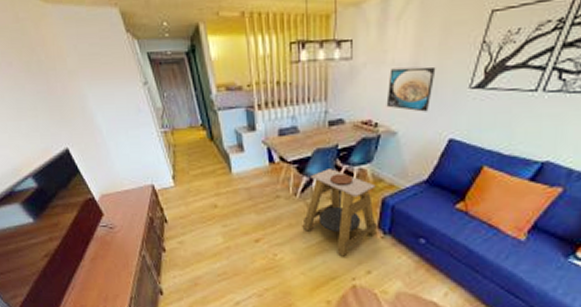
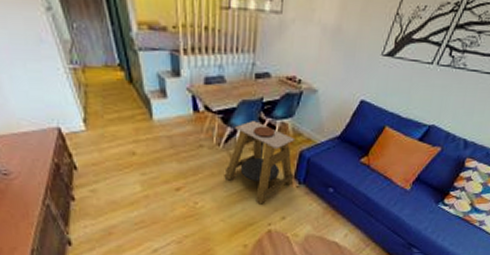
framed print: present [386,66,436,112] -> none [310,28,356,74]

